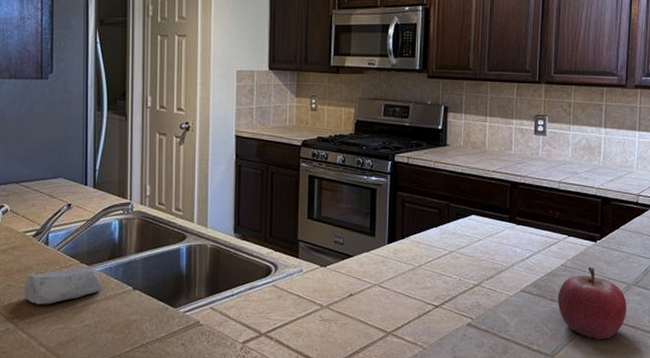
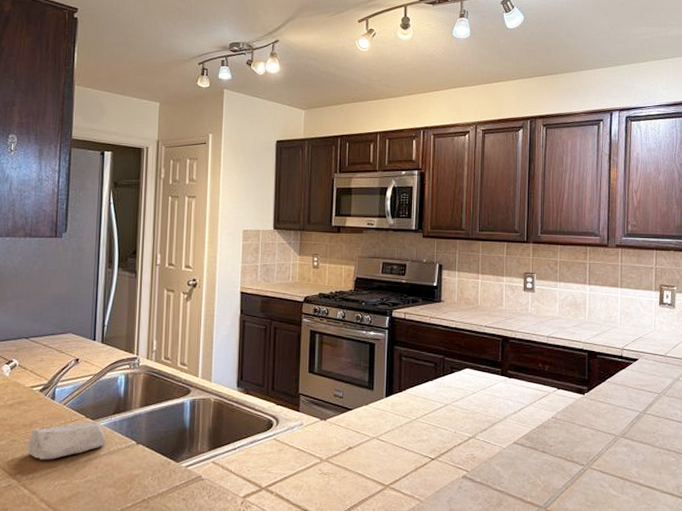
fruit: present [557,266,627,339] -> none [549,418,615,491]

